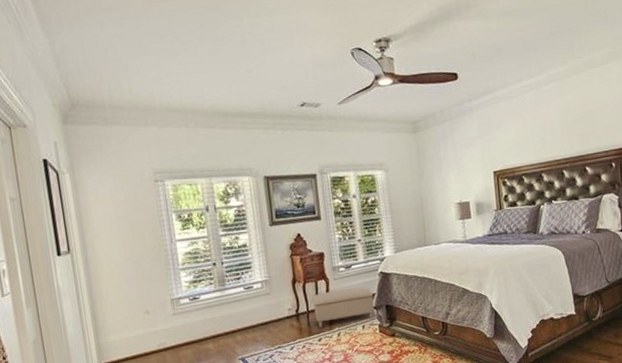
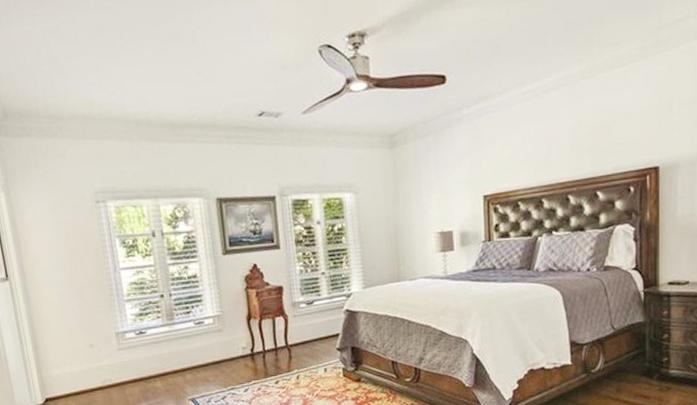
ottoman: present [311,287,375,328] -> none [268,326,339,370]

